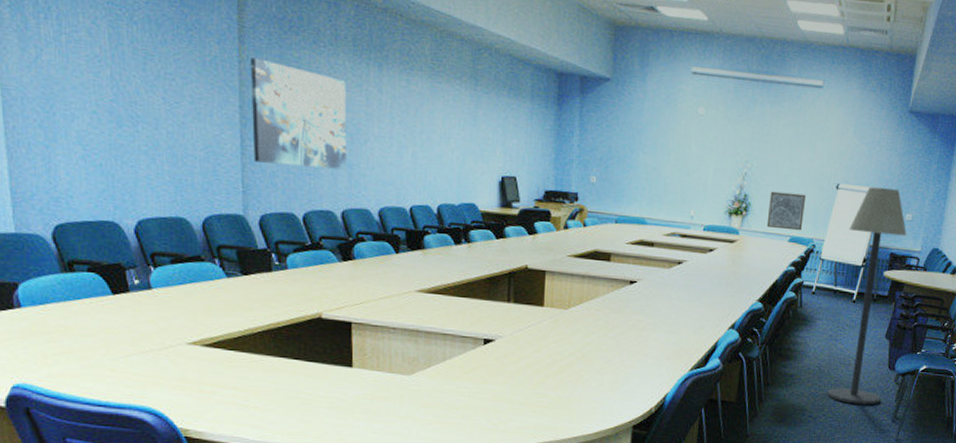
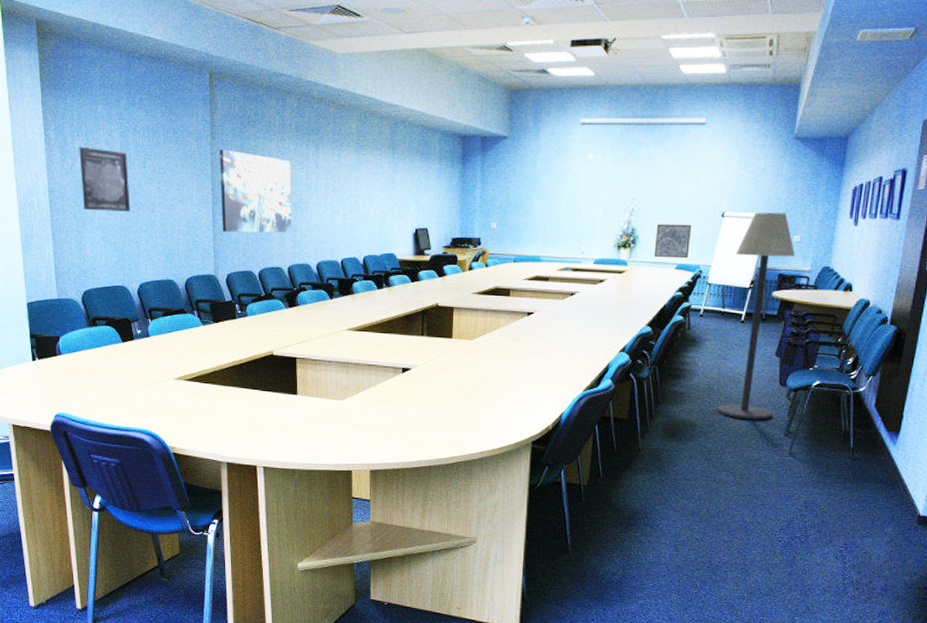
wall art: none [47,33,124,126] -> present [79,146,131,212]

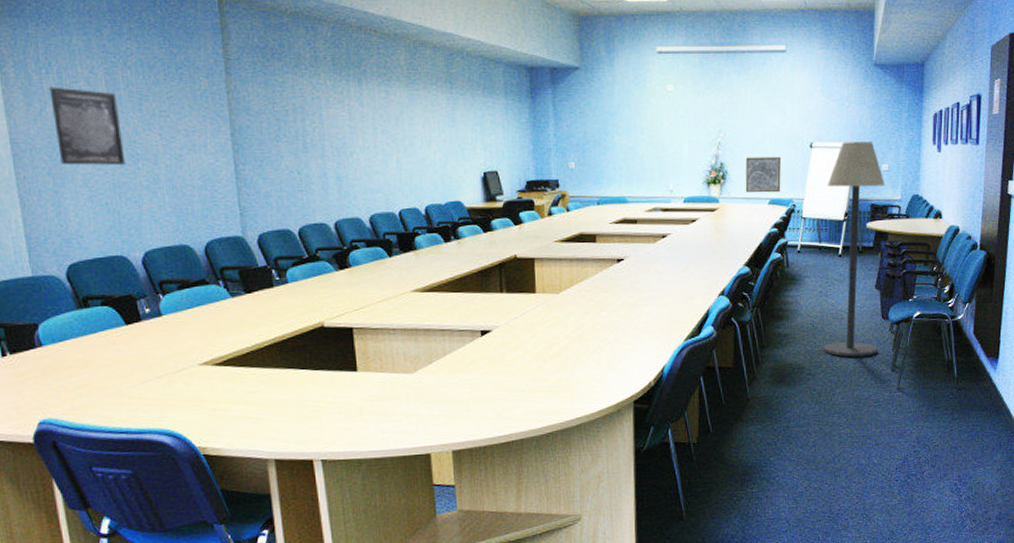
wall art: present [220,149,292,233] -> none [238,87,336,185]

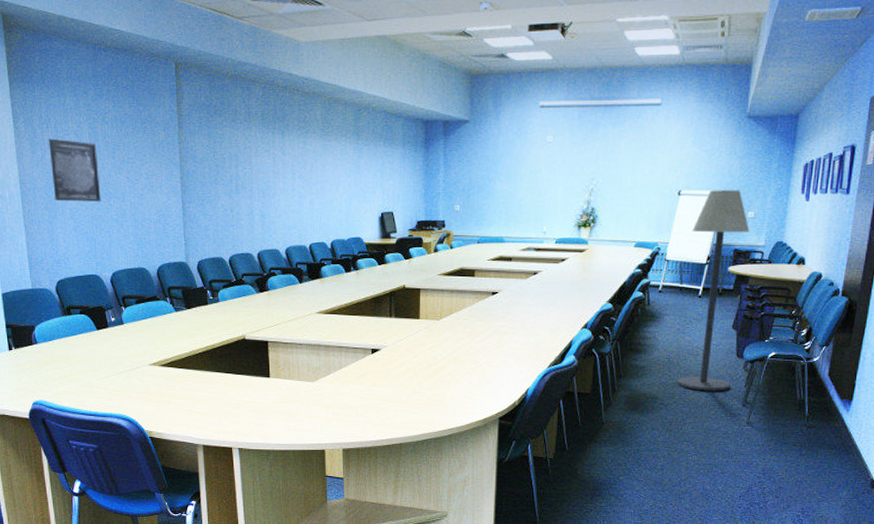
wall art: present [745,156,782,193] -> none [613,203,650,236]

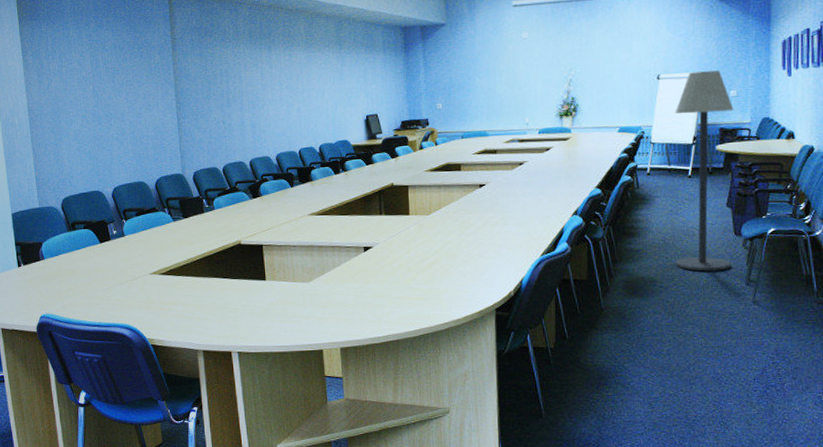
wall art: present [48,138,101,202] -> none [54,68,103,125]

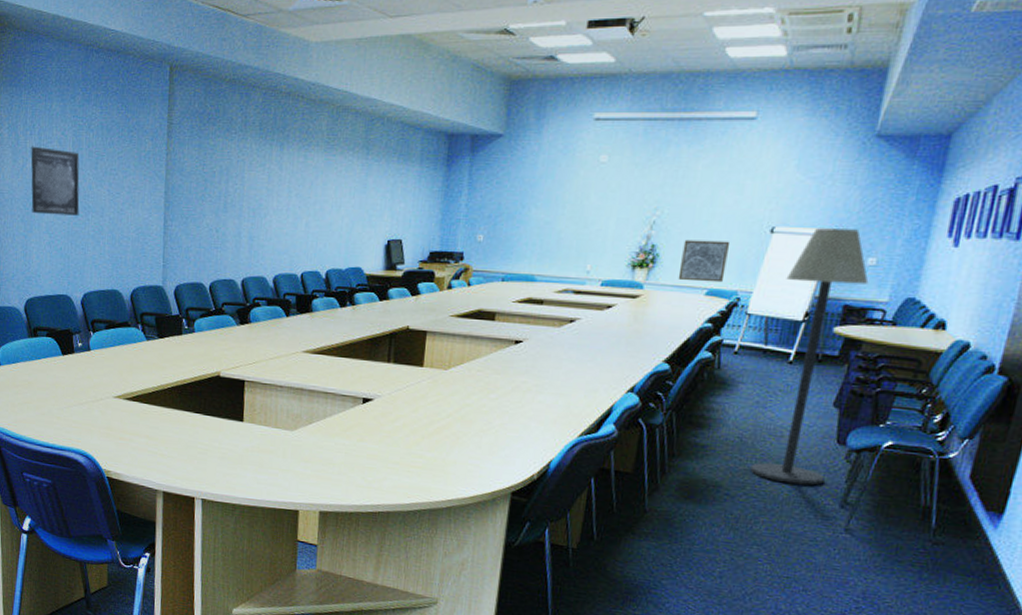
wall art: none [54,68,103,125] -> present [31,146,80,216]
wall art: none [595,89,630,123] -> present [678,239,731,283]

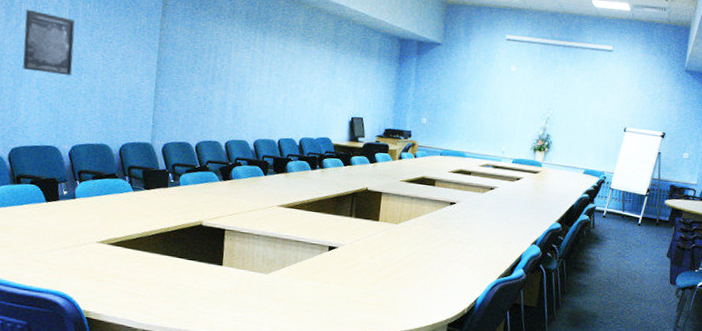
wall art: present [678,239,731,283] -> none [565,132,599,165]
floor lamp: present [750,228,869,486] -> none [616,130,685,314]

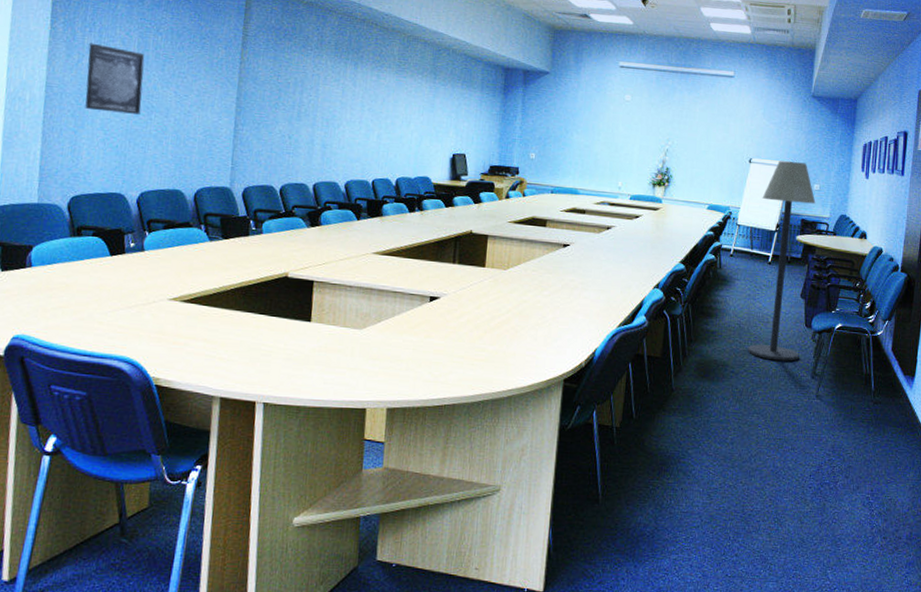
floor lamp: none [616,130,685,314] -> present [748,161,816,361]

